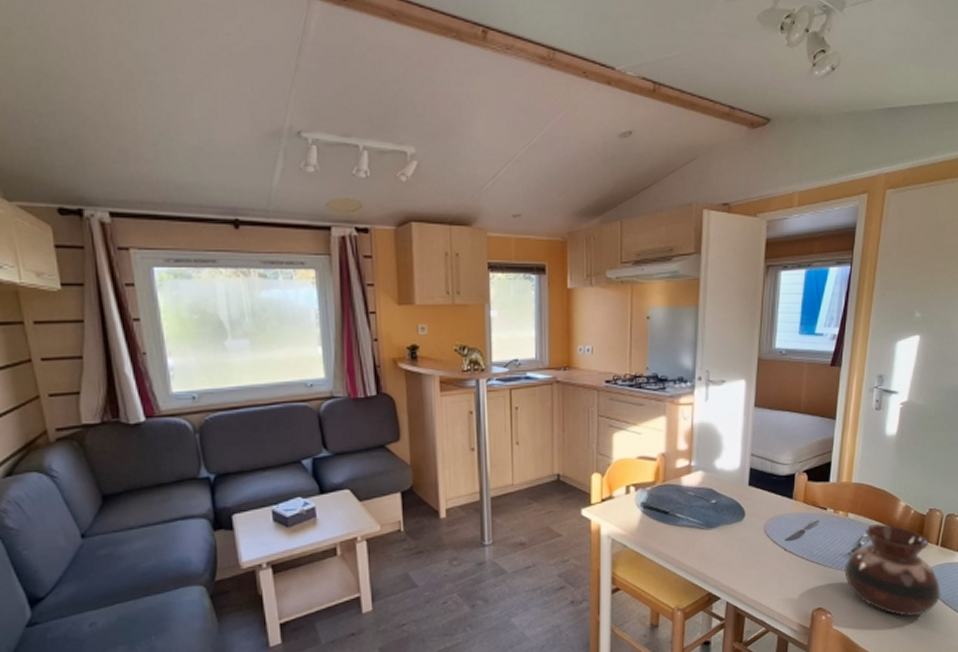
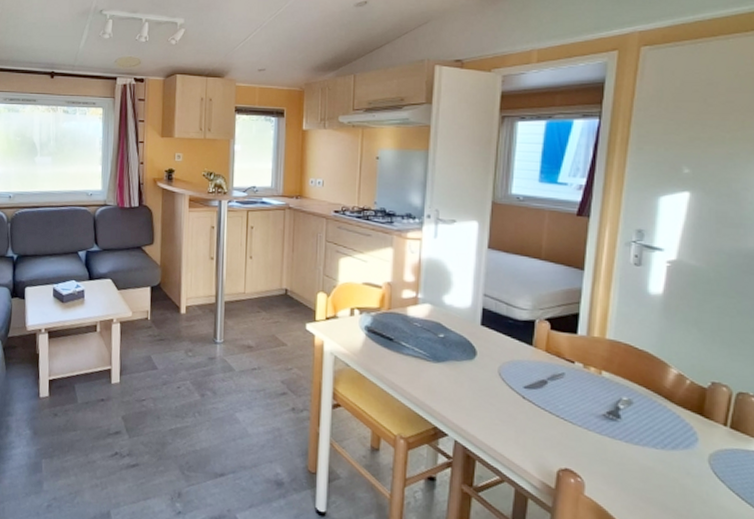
vase: present [843,523,941,617] -> none [597,388,734,505]

